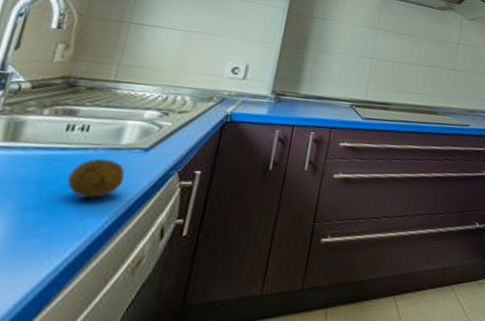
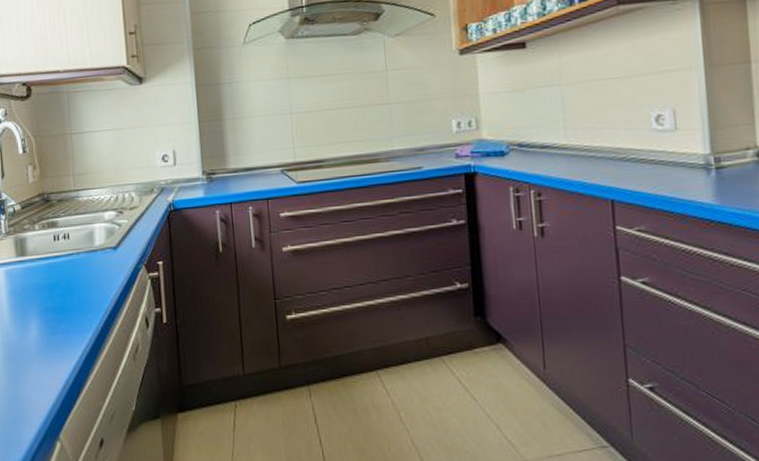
fruit: present [66,158,125,198] -> none [66,261,106,297]

